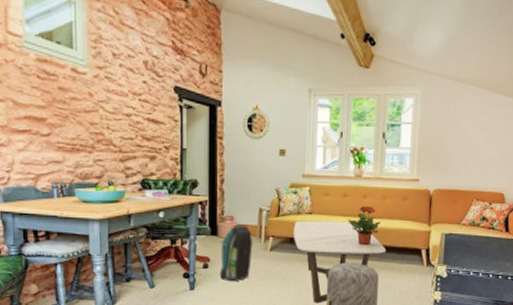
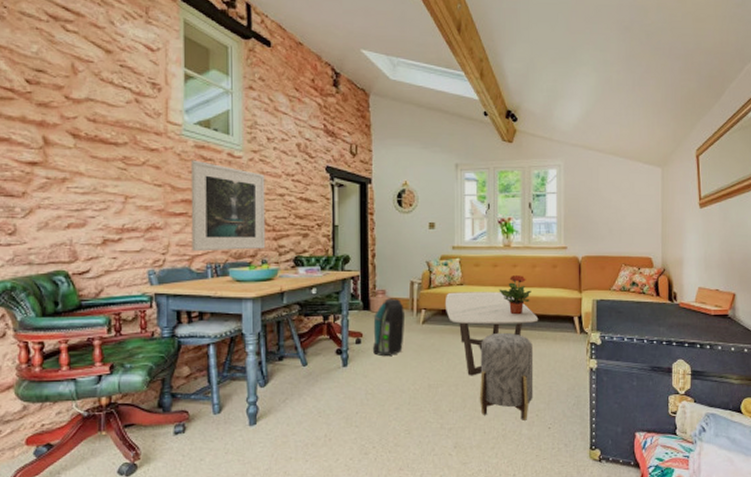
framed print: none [33,74,112,171] -> present [190,160,266,252]

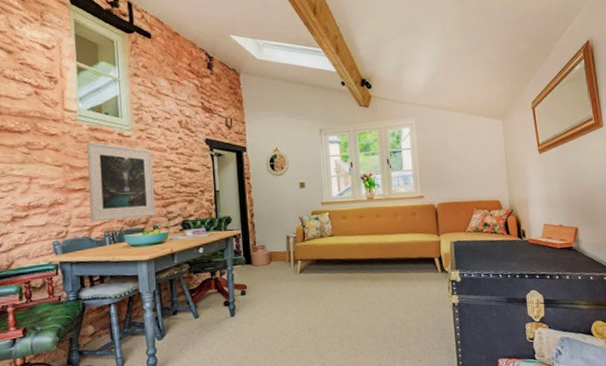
backpack: present [372,298,406,357] -> none [255,252,284,306]
coffee table: present [444,291,539,376] -> none [318,240,403,318]
stool: present [479,332,534,420] -> none [352,276,404,355]
potted plant: present [499,275,531,315] -> none [365,224,395,260]

